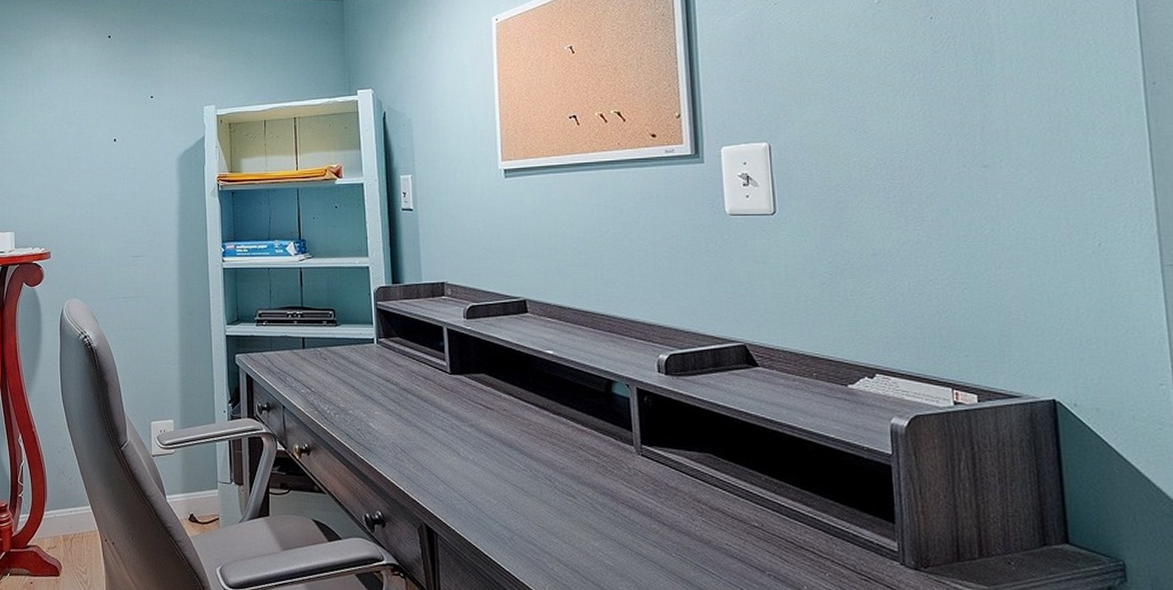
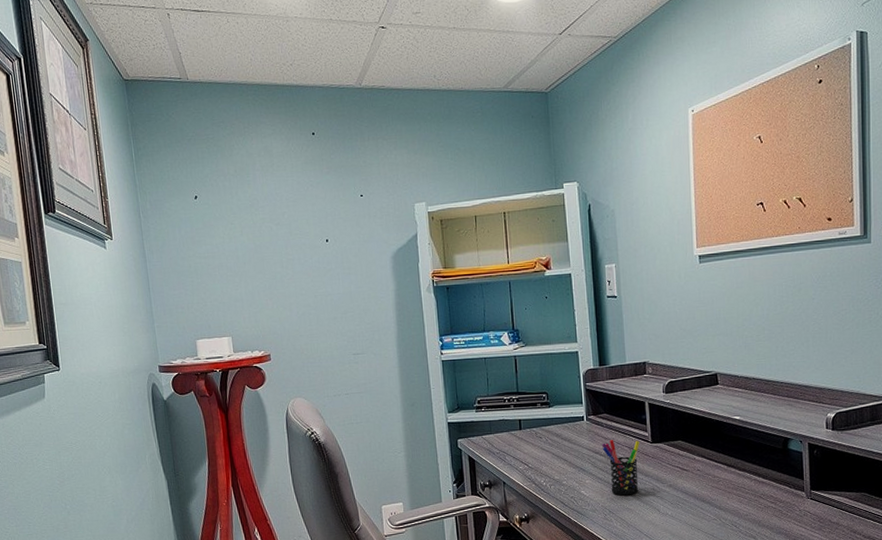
pen holder: none [393,367,437,433] -> present [601,440,640,496]

